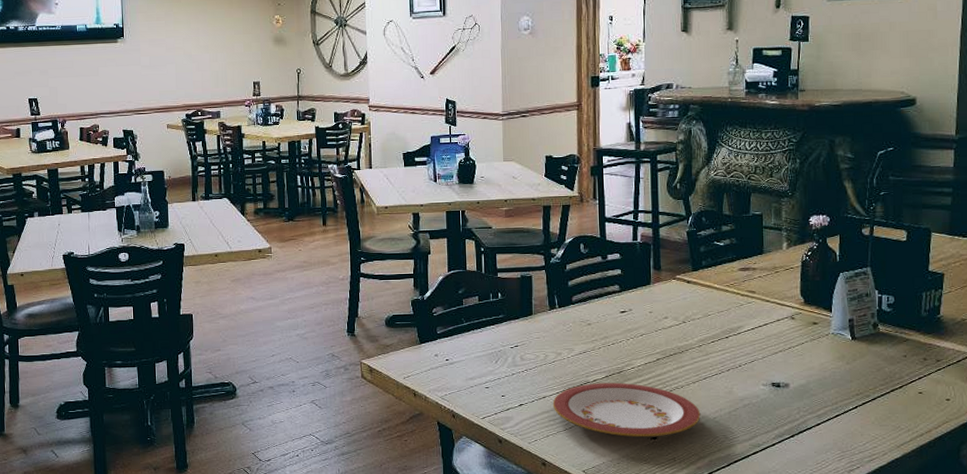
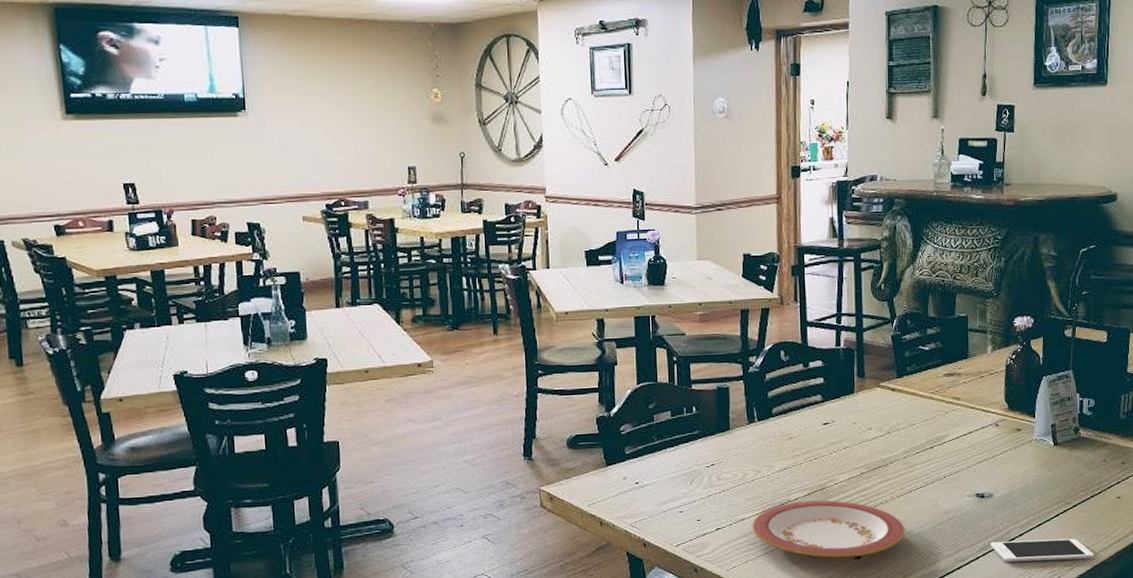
cell phone: none [787,429,895,452] -> present [991,538,1095,563]

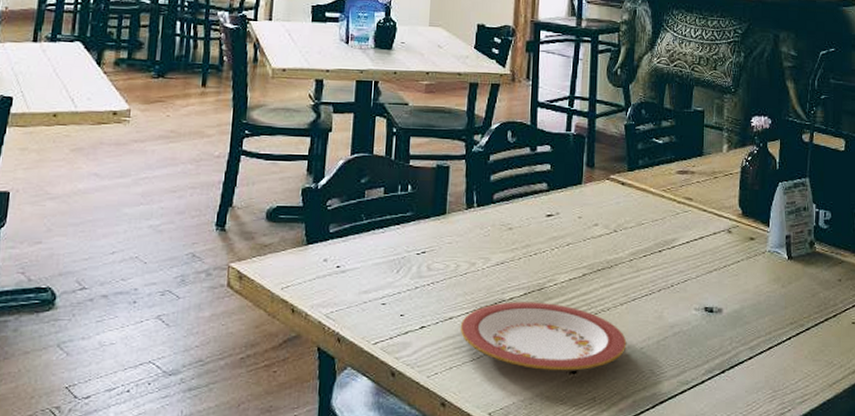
cell phone: present [991,538,1095,563] -> none [718,364,827,392]

